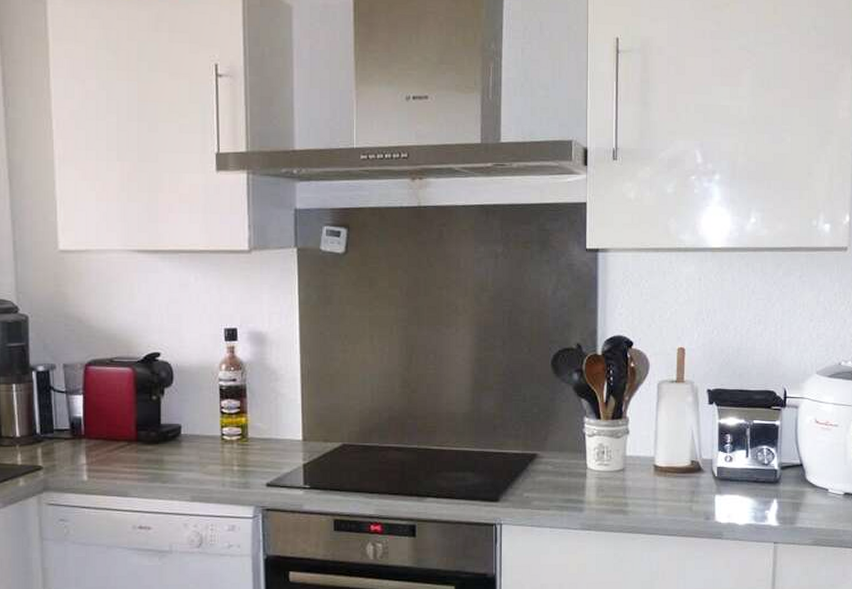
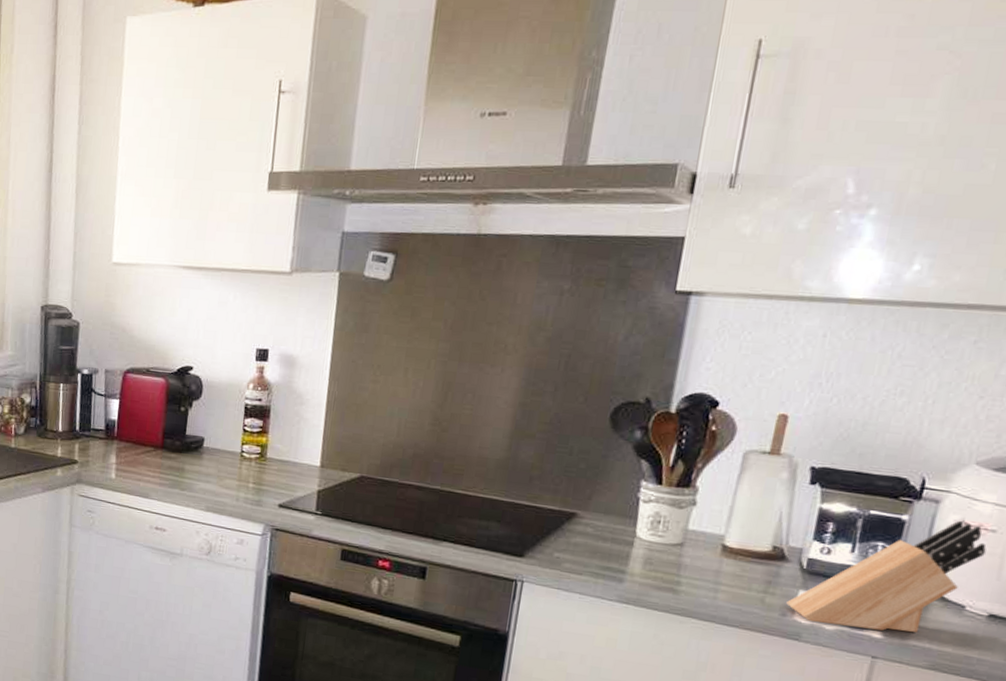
knife block: none [708,420,834,521] -> present [786,520,986,634]

